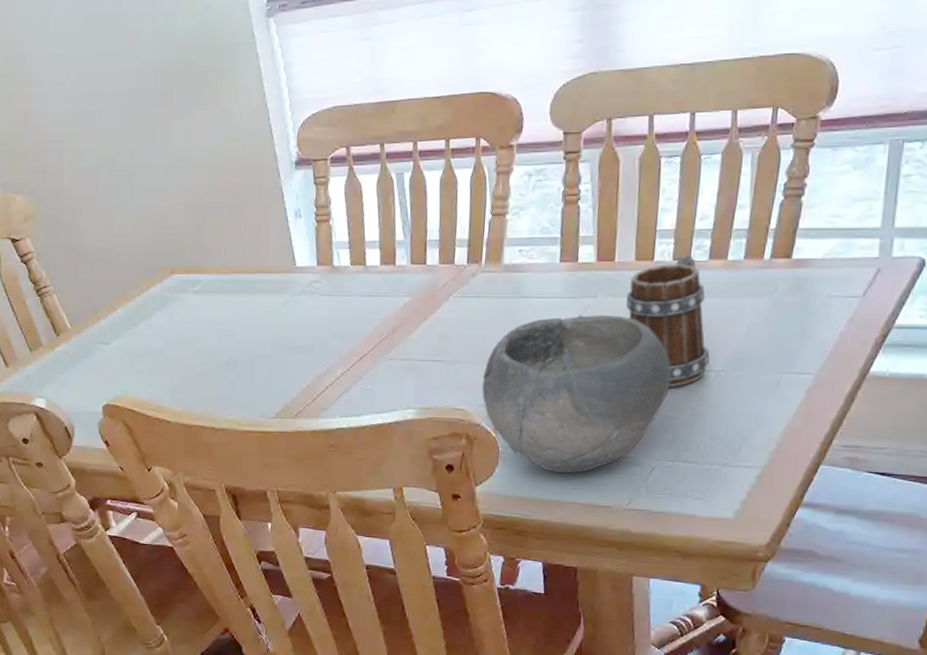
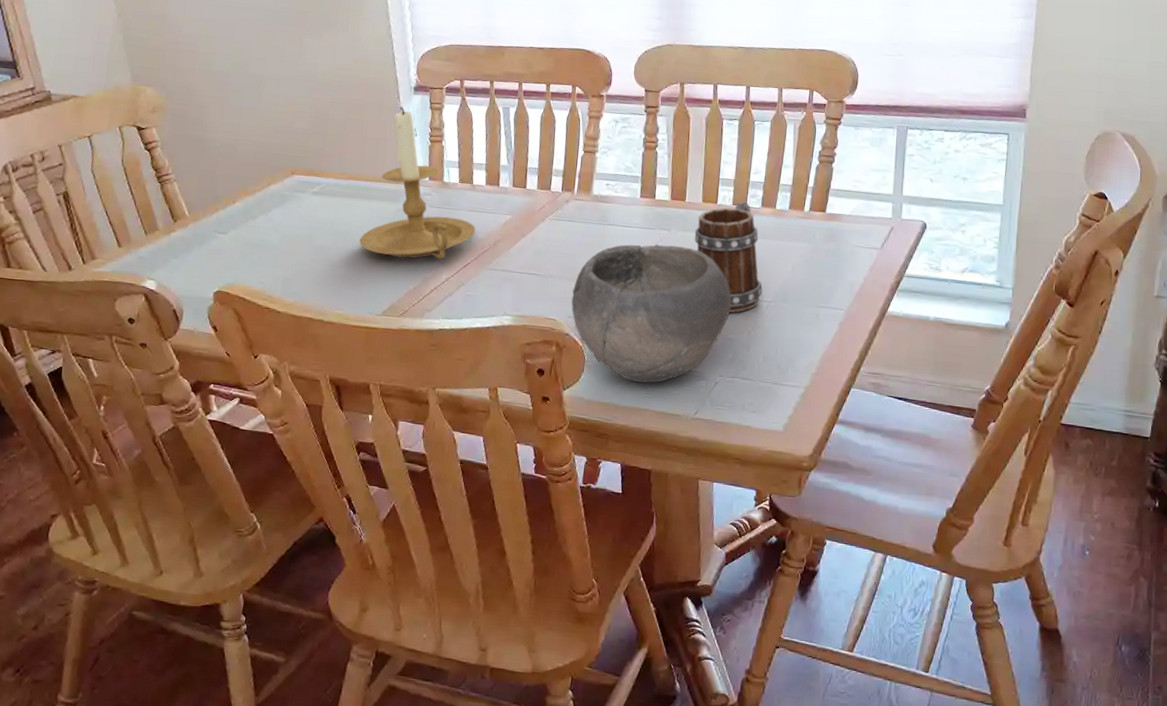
candle holder: none [246,185,372,355] -> present [359,106,476,260]

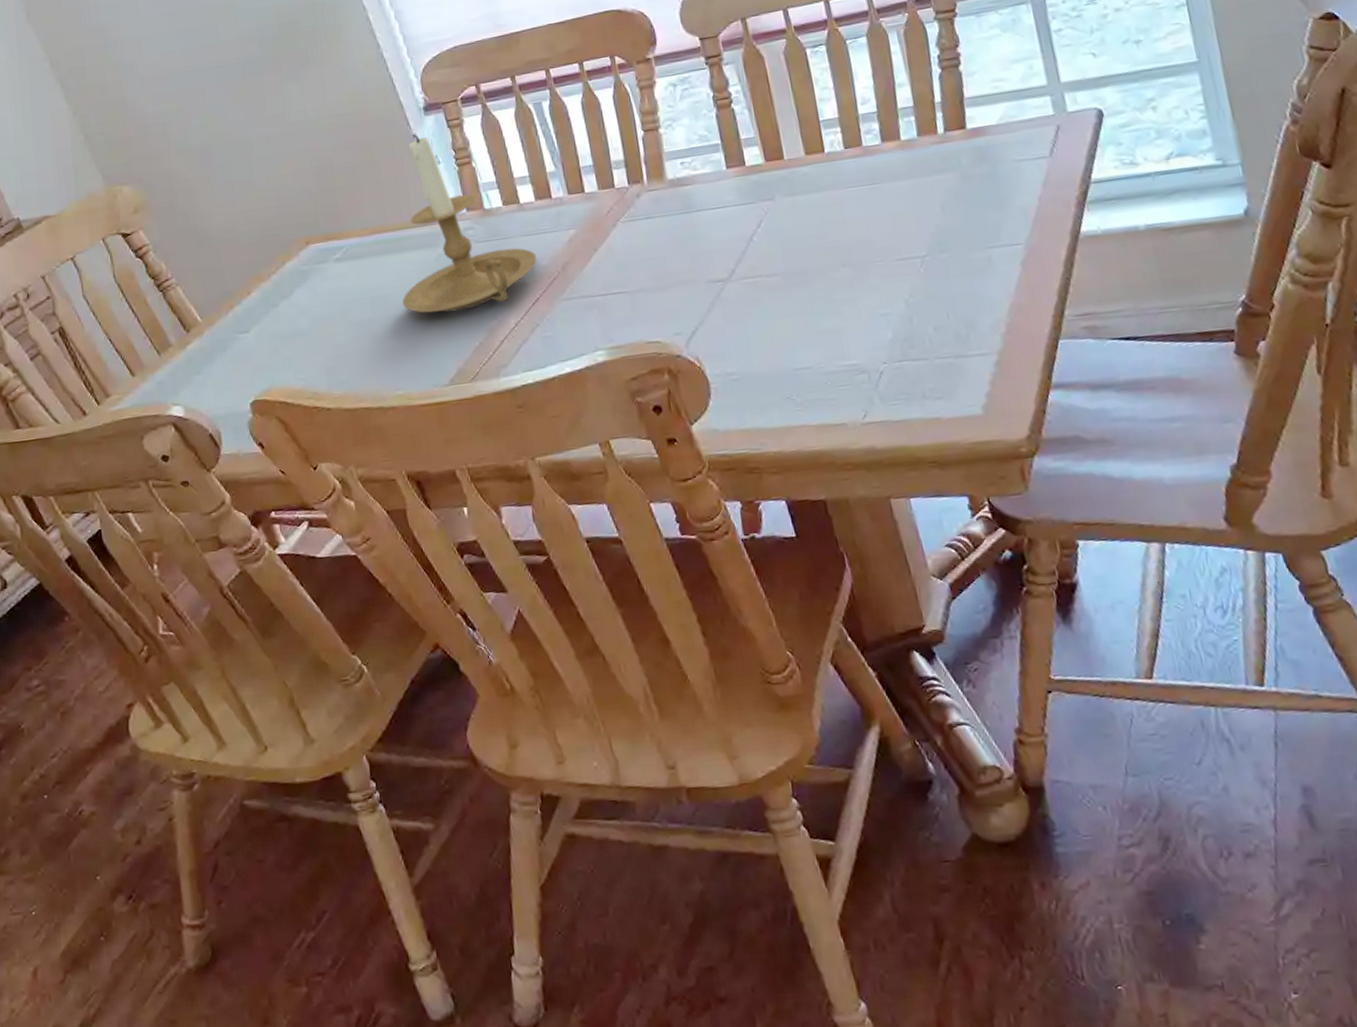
bowl: present [571,244,732,383] -> none [671,214,876,395]
mug: present [695,201,763,313] -> none [805,141,911,283]

